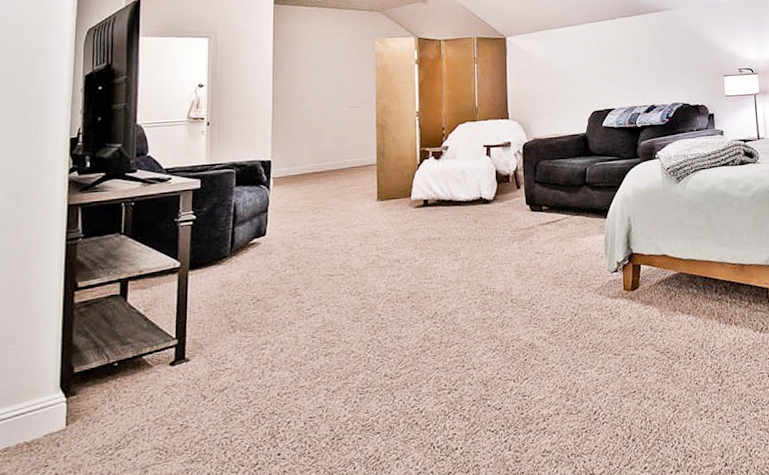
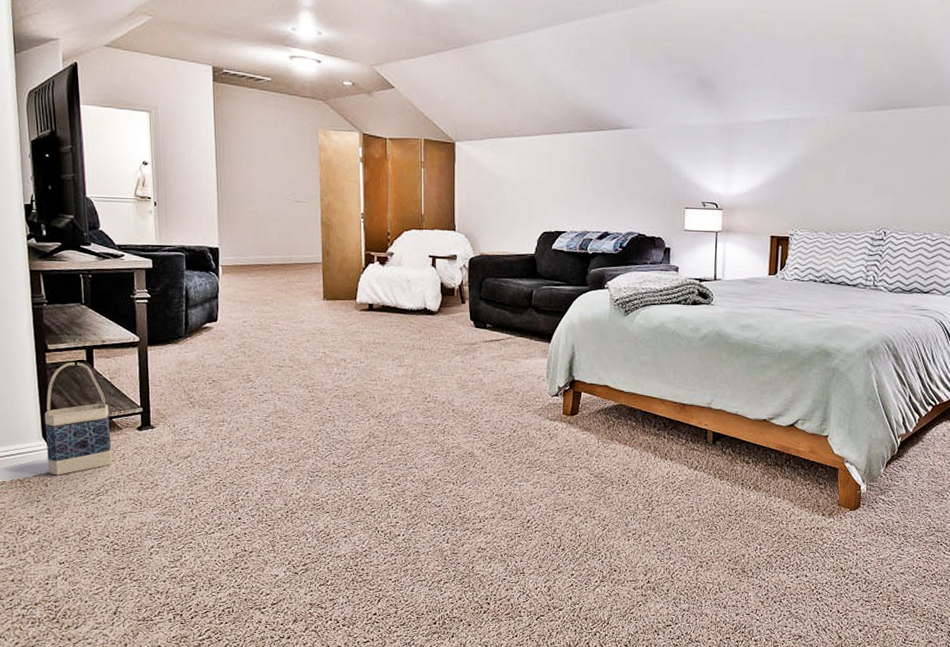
bag: none [61,297,140,432] -> present [44,362,113,475]

